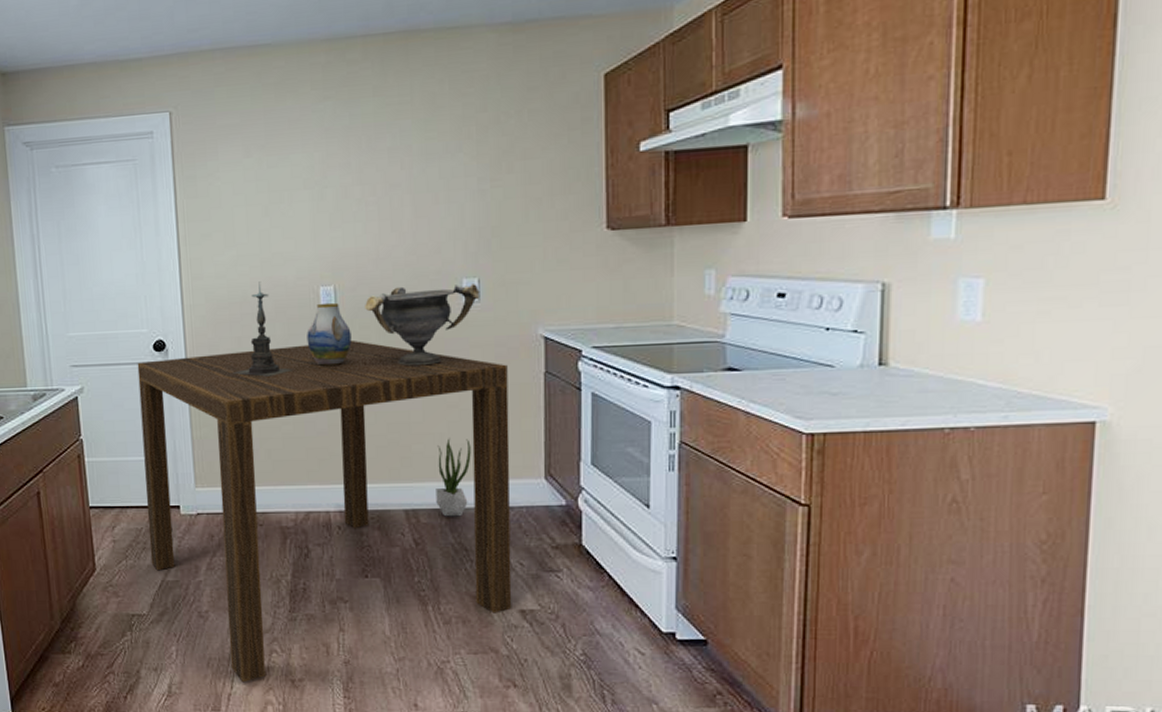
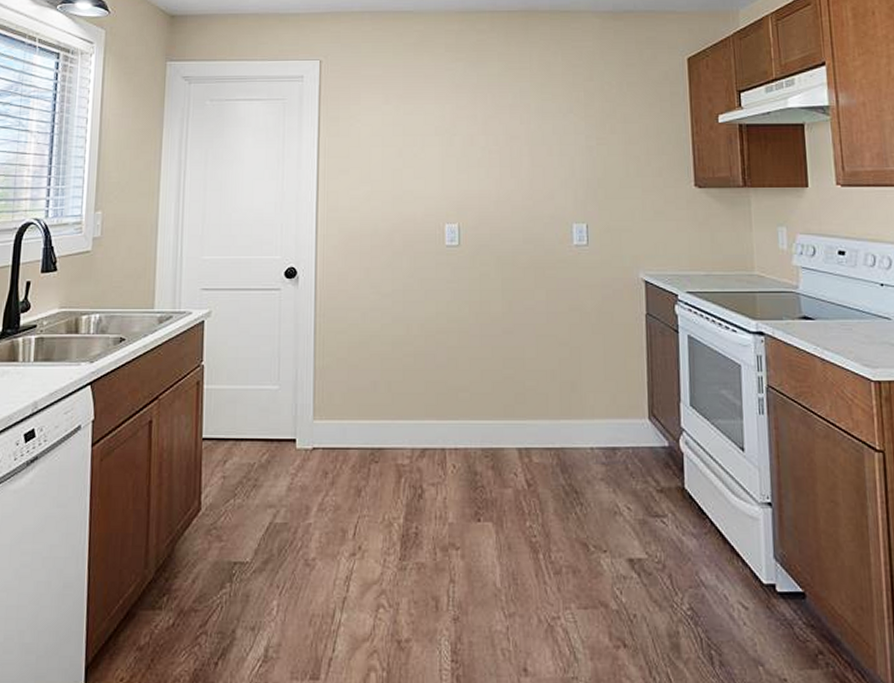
dining table: present [137,339,512,683] -> none [260,275,621,644]
candle holder: present [231,281,293,377] -> none [358,216,416,308]
vase: present [307,302,352,367] -> none [431,239,472,301]
decorative bowl: present [365,284,480,366] -> none [486,228,588,303]
potted plant: present [436,438,471,517] -> none [548,375,581,457]

